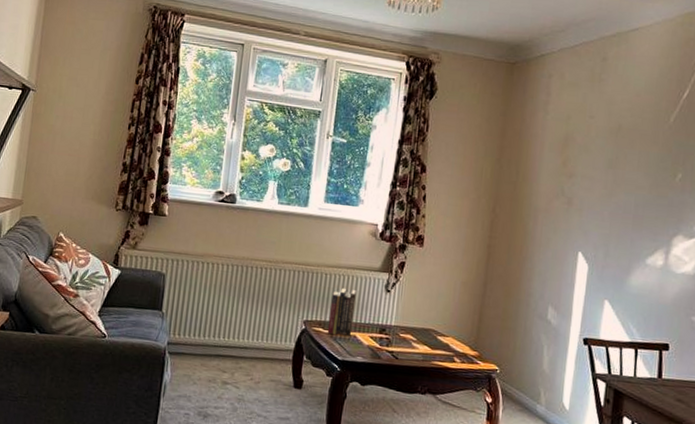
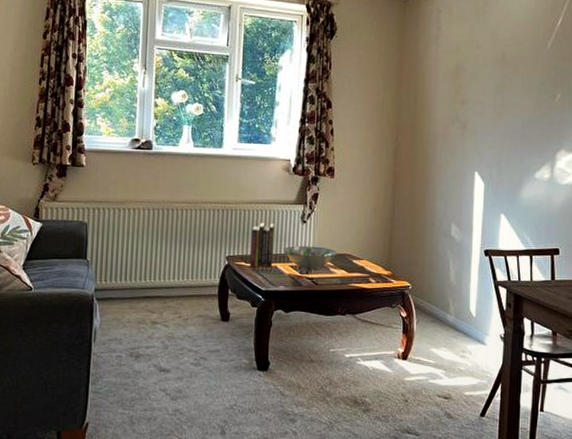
decorative bowl: none [364,316,422,343] -> present [283,246,338,270]

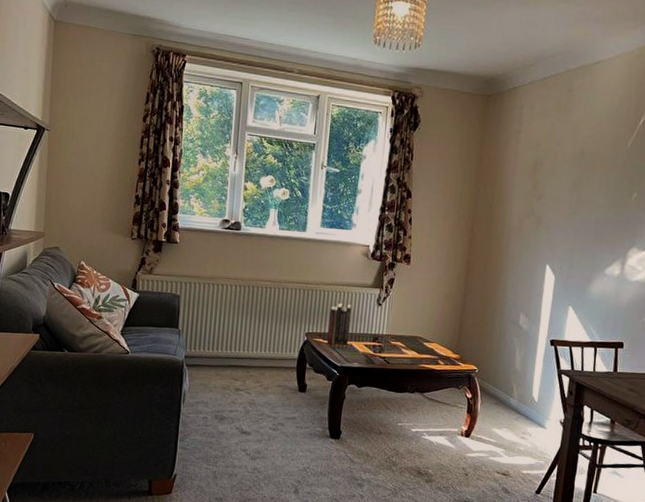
decorative bowl: present [283,246,338,270] -> none [359,326,410,350]

